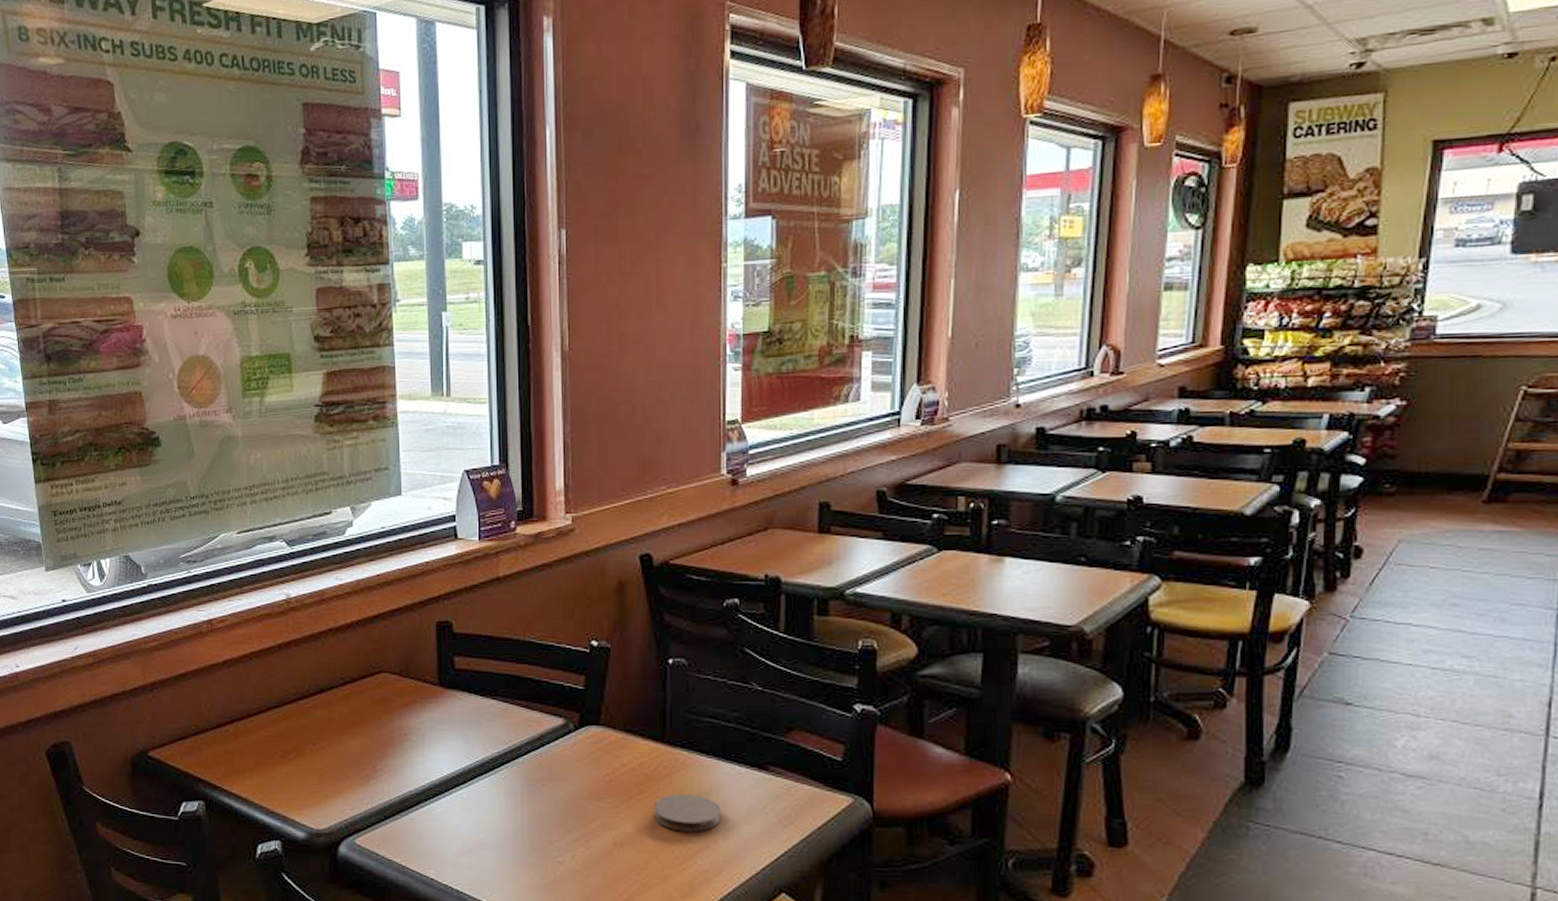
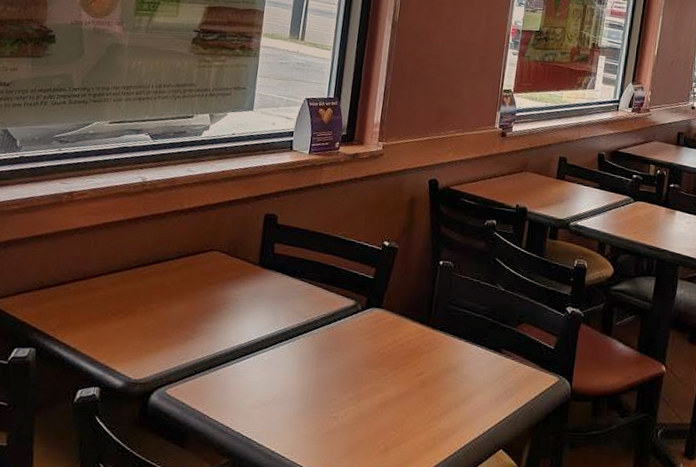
coaster: present [653,793,722,832] -> none [412,366,464,398]

